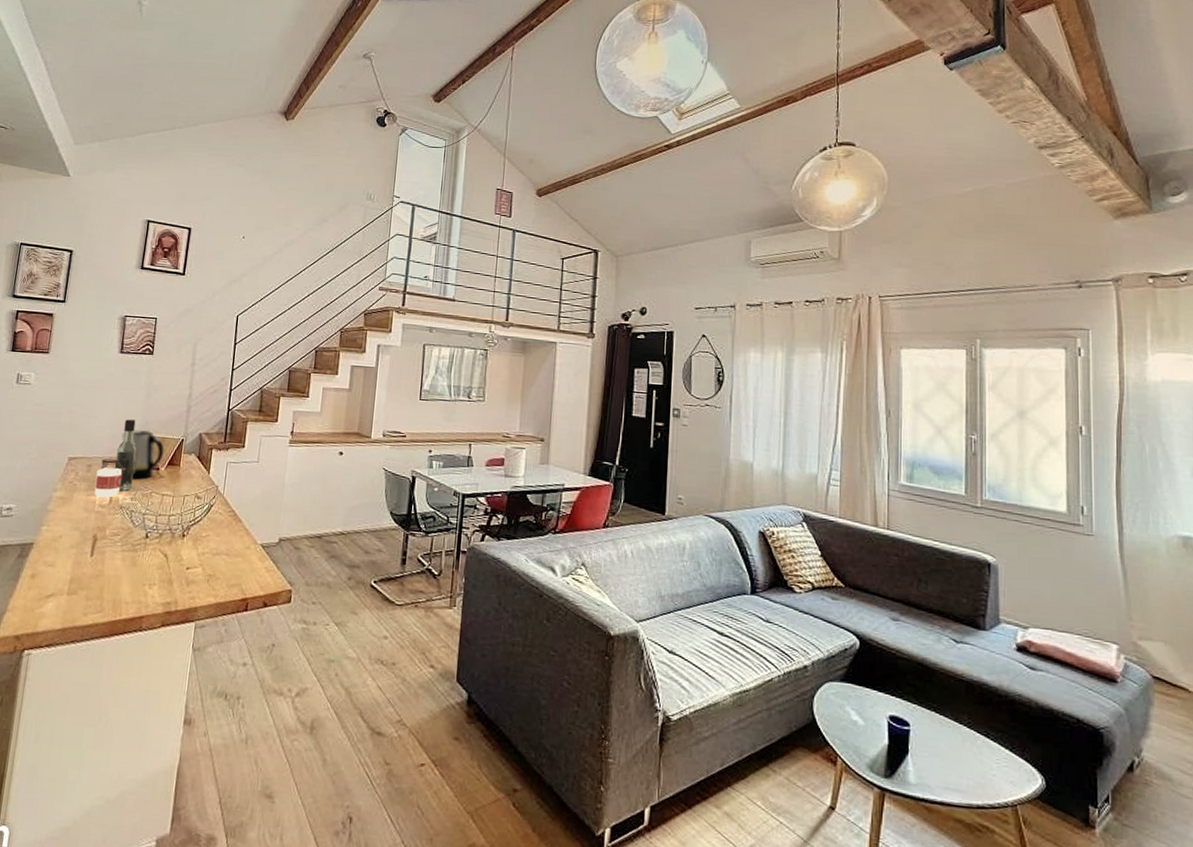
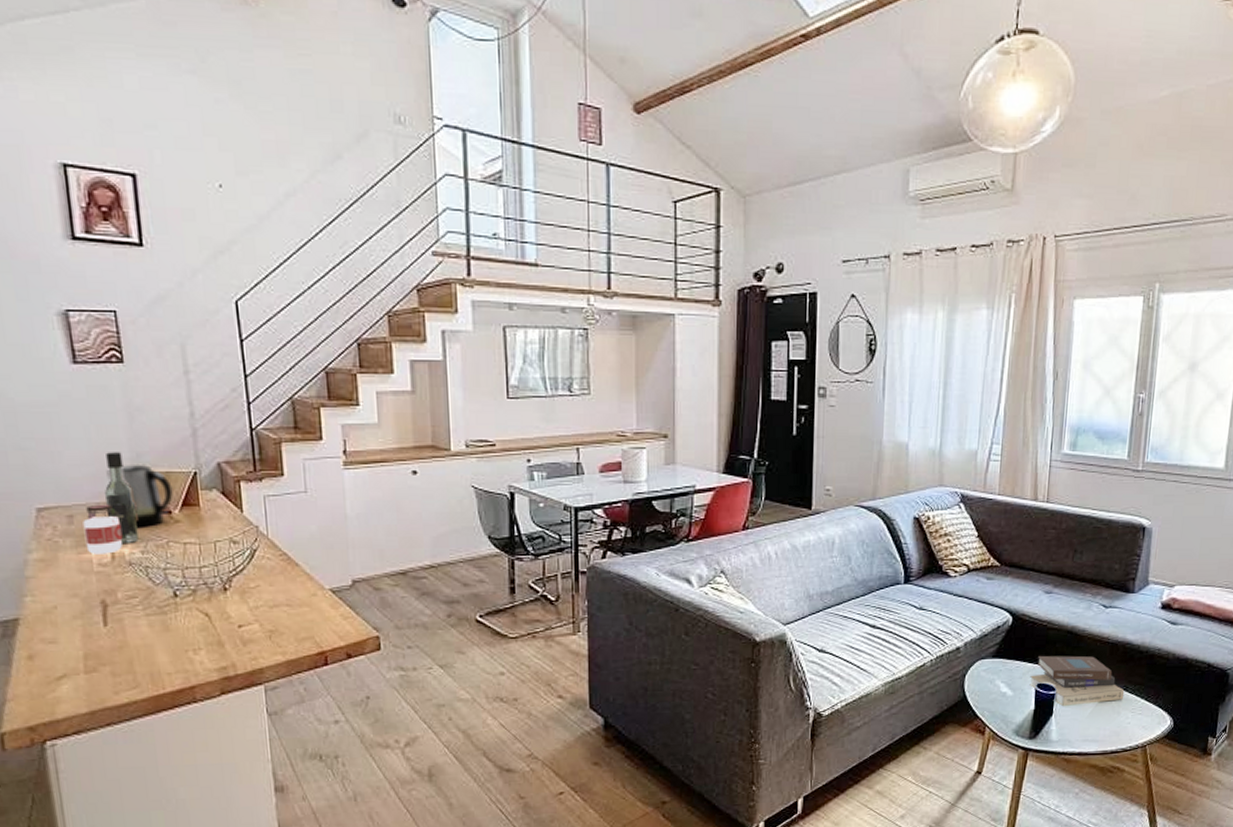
books: none [881,685,986,748] -> present [1029,655,1125,707]

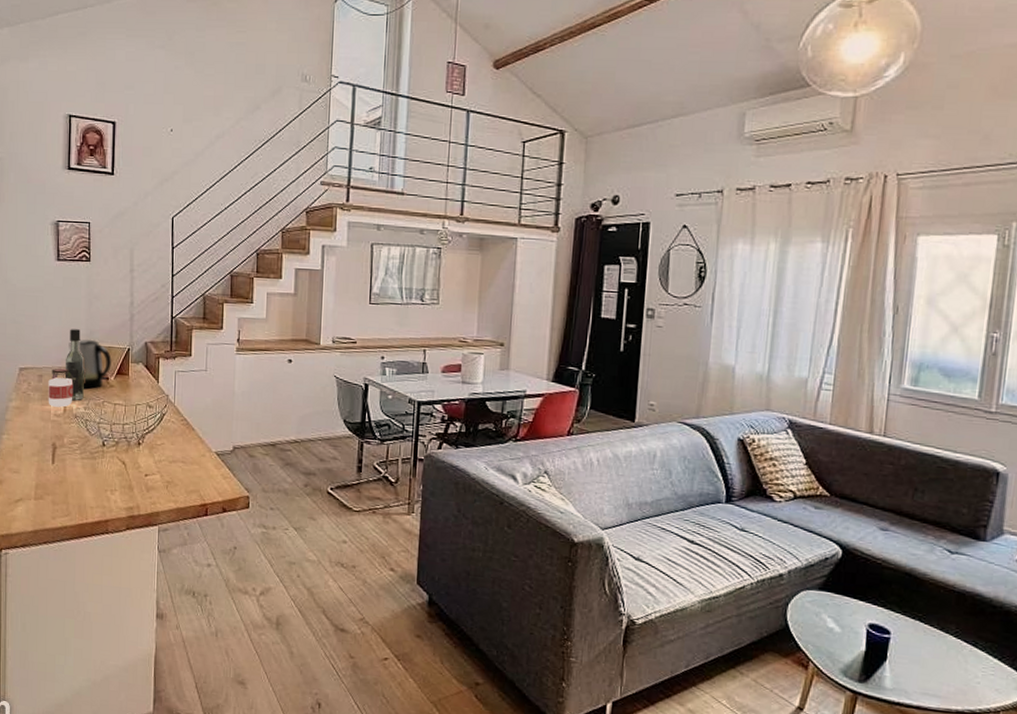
books: present [1029,655,1125,707] -> none [860,594,974,656]

